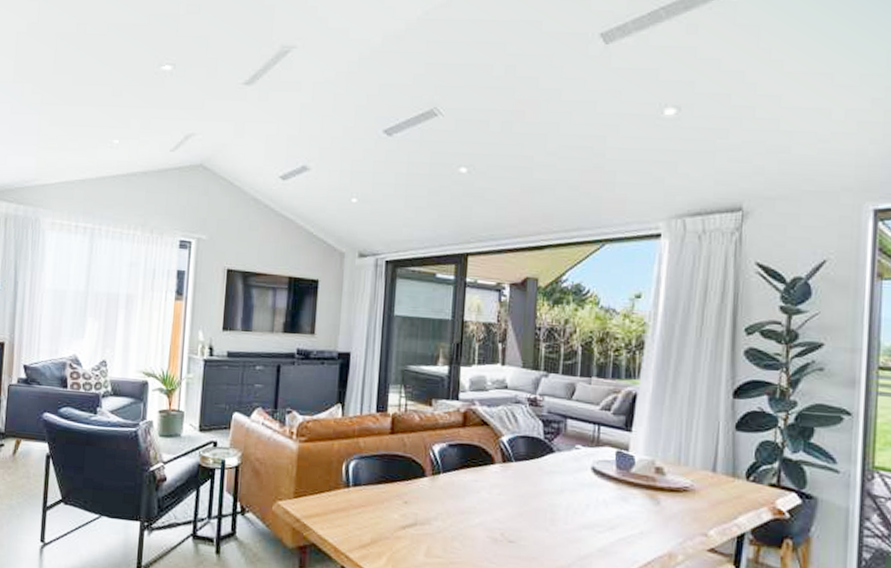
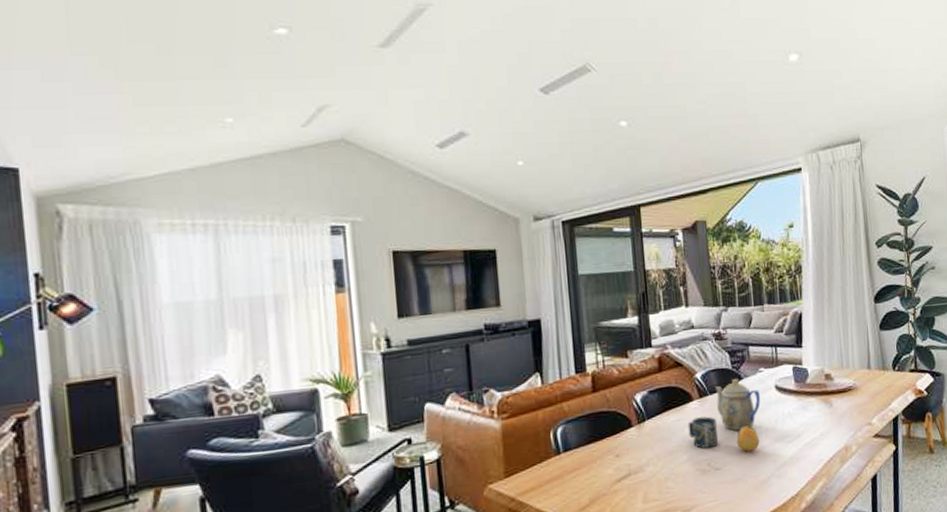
cup: none [484,482,517,518] -> present [687,416,718,449]
teapot: none [521,450,572,507] -> present [714,379,760,431]
fruit: none [537,504,565,532] -> present [737,427,760,452]

